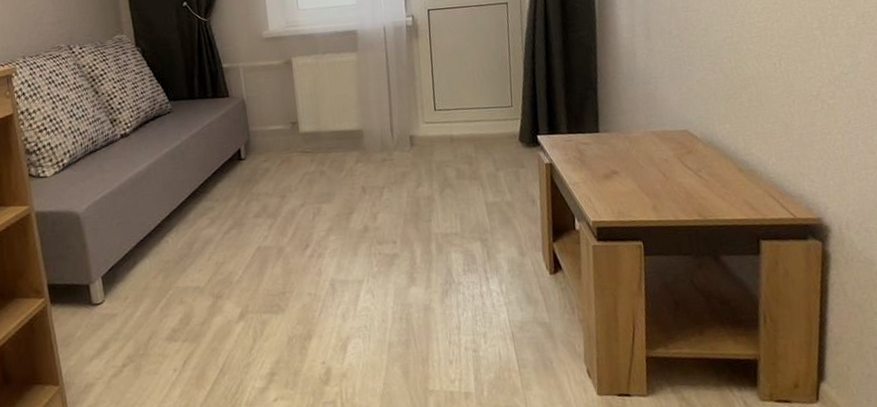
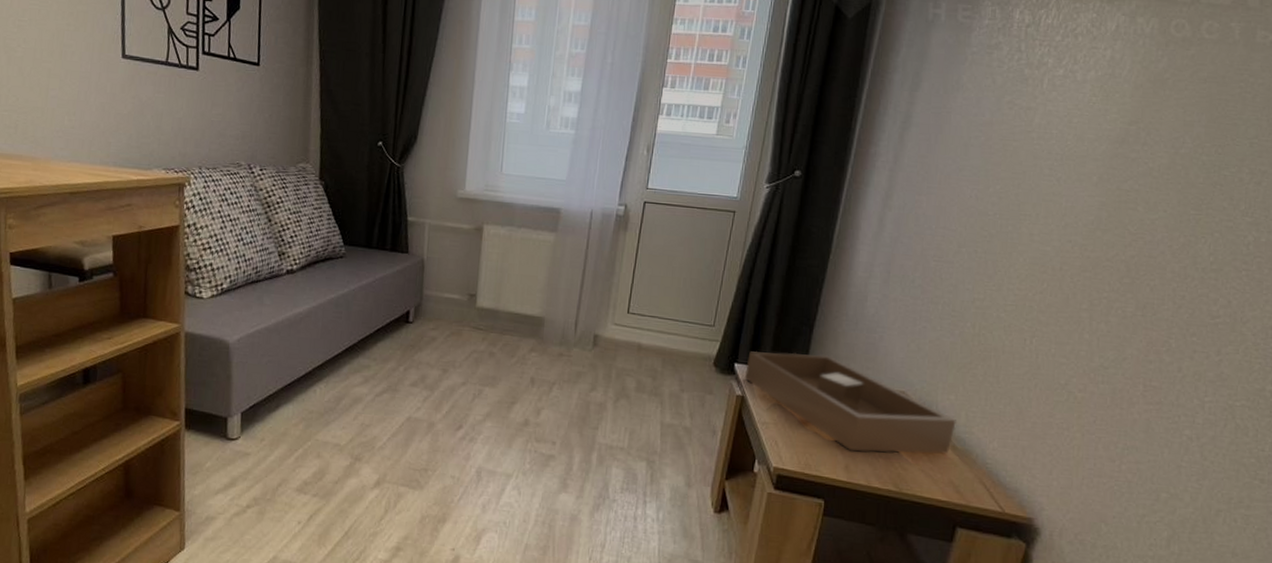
tray: none [547,111,738,193] -> present [745,351,956,454]

